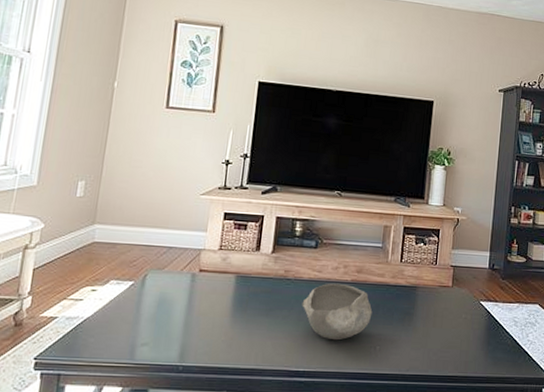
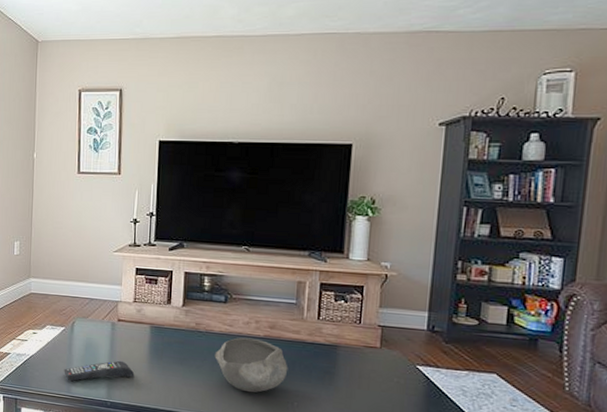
remote control: none [127,316,214,346] -> present [64,360,135,382]

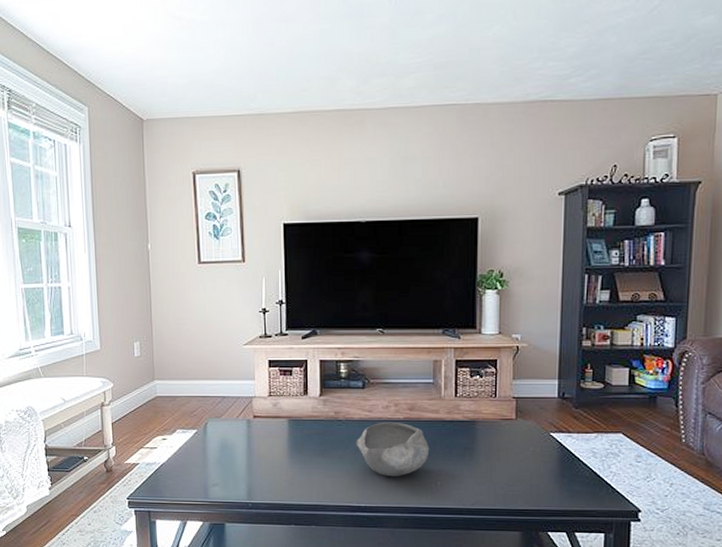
remote control: present [64,360,135,382] -> none [199,459,275,486]

